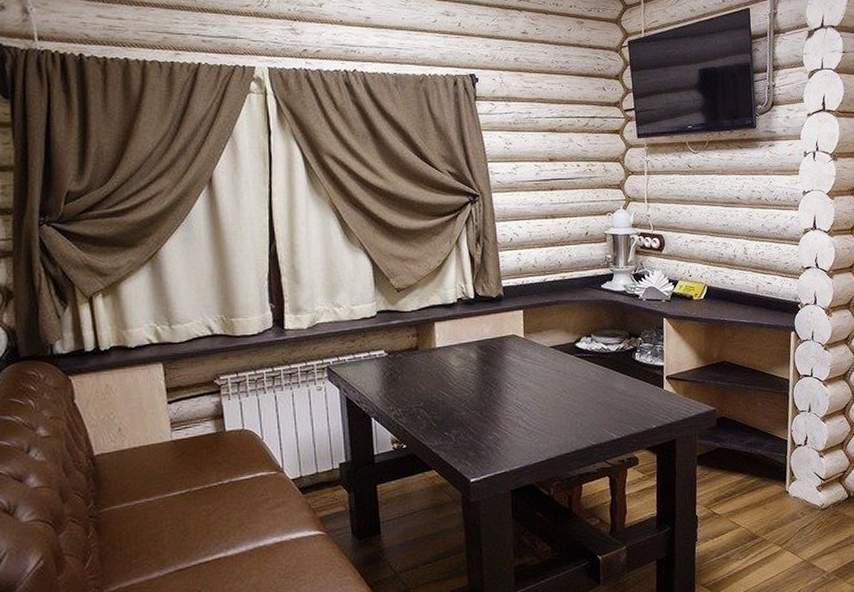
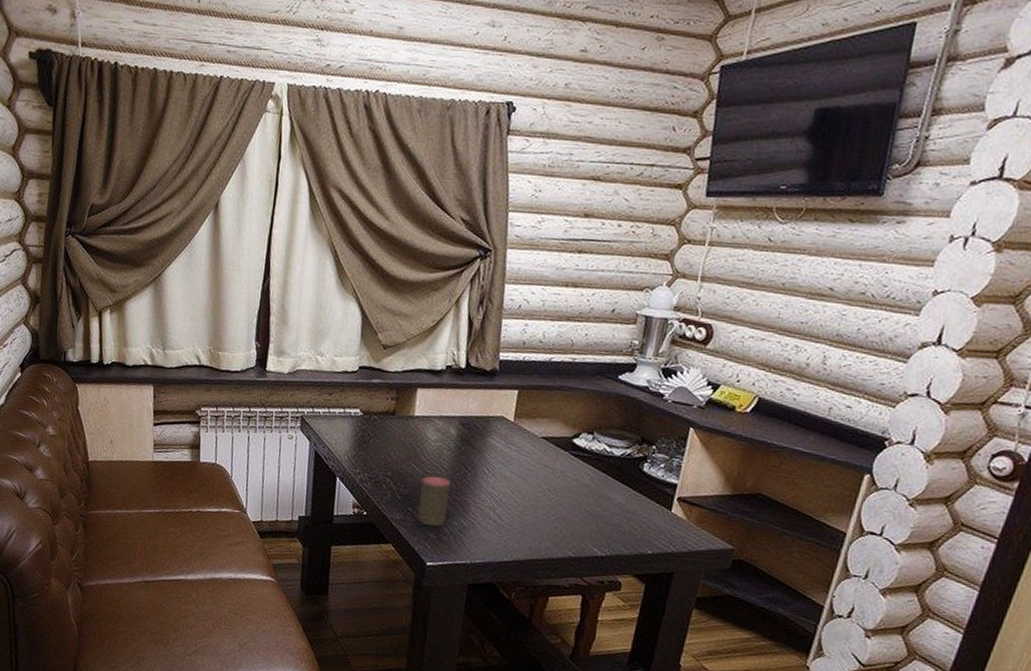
cup: none [453,399,482,446] -> present [417,476,450,527]

